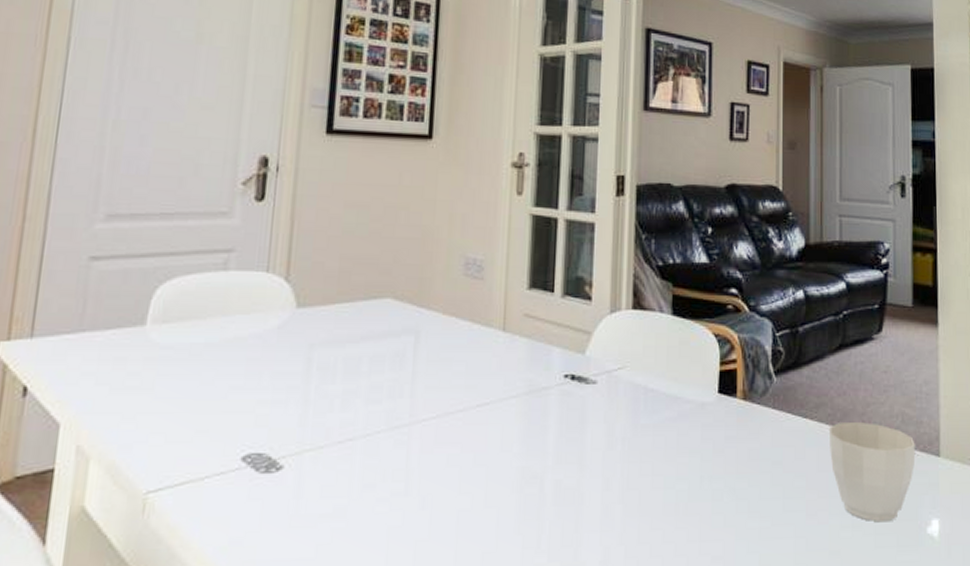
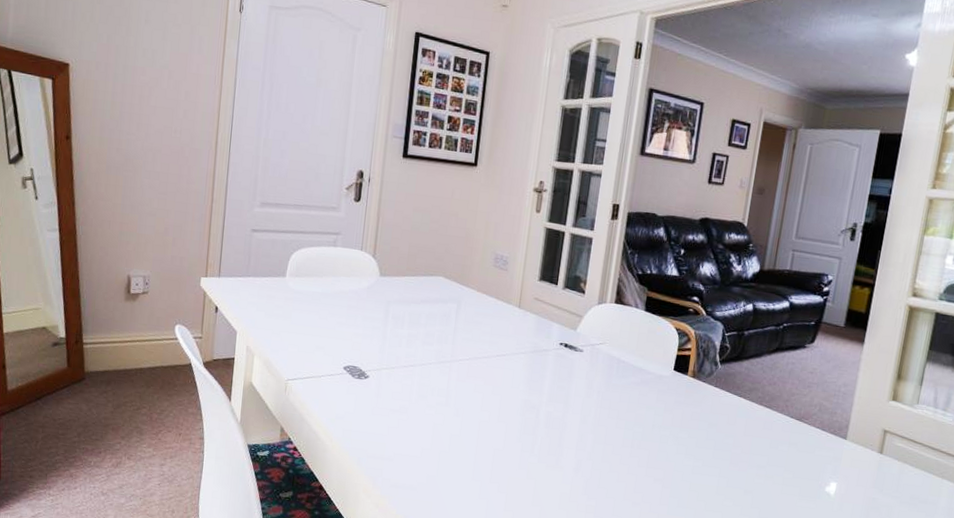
cup: present [828,421,916,523] -> none [755,404,828,478]

